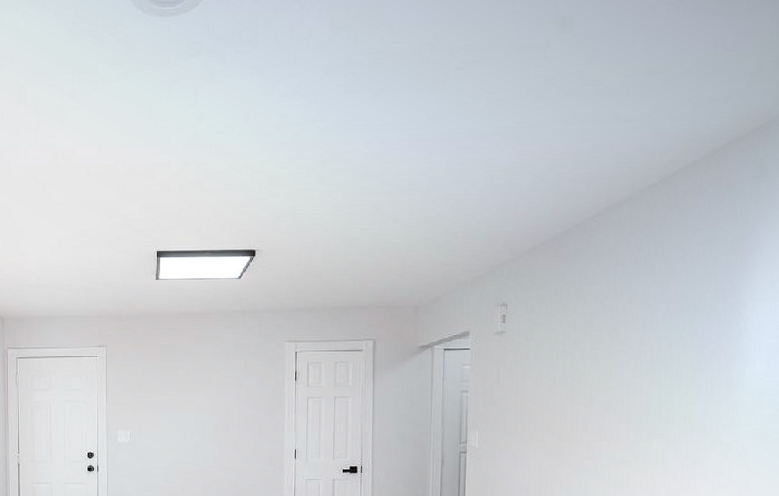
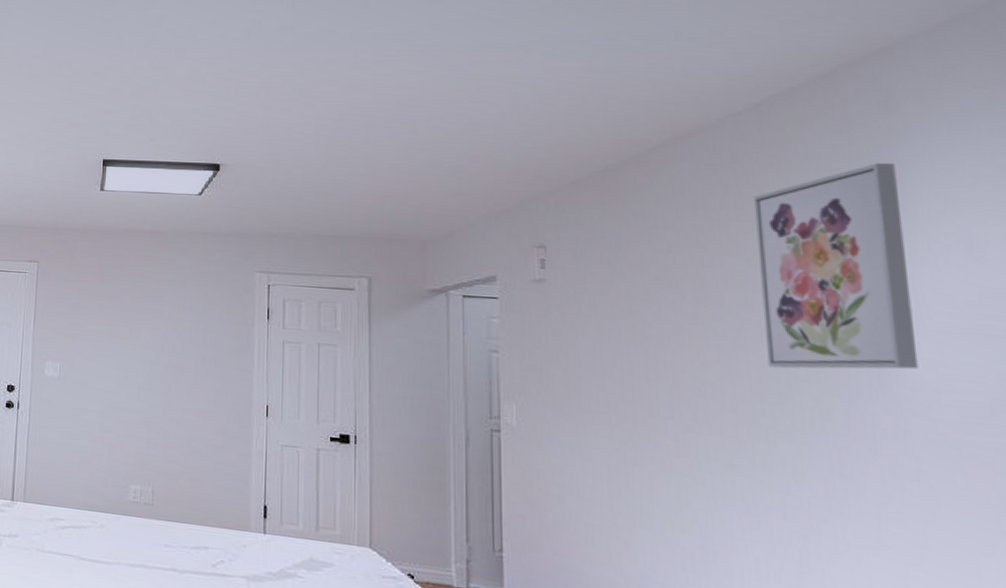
wall art: none [654,220,758,387] -> present [754,162,919,370]

